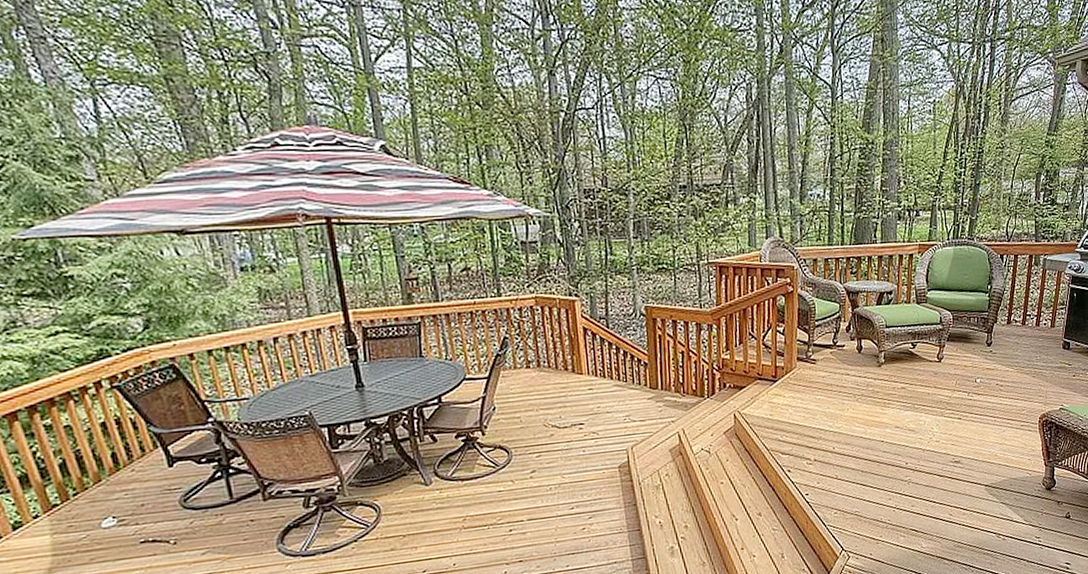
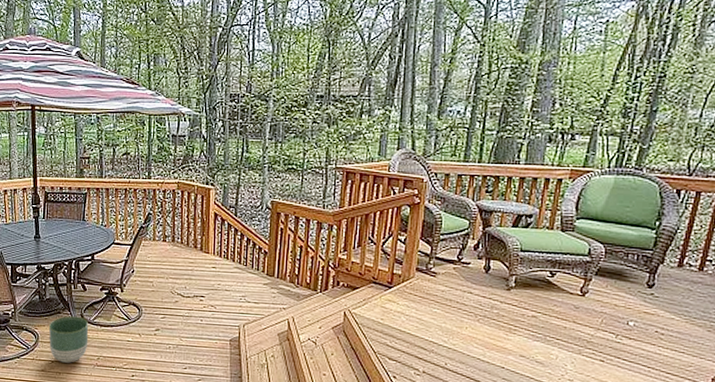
planter: none [392,474,449,535] -> present [48,316,89,363]

